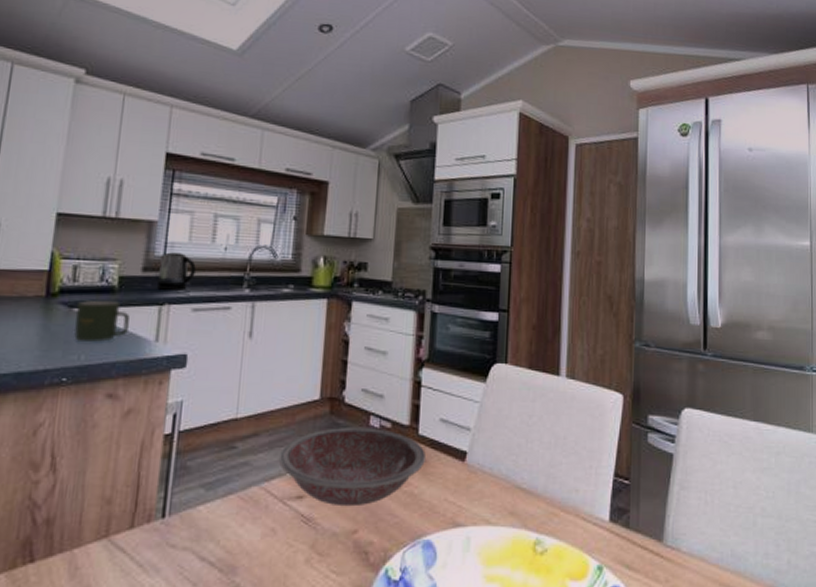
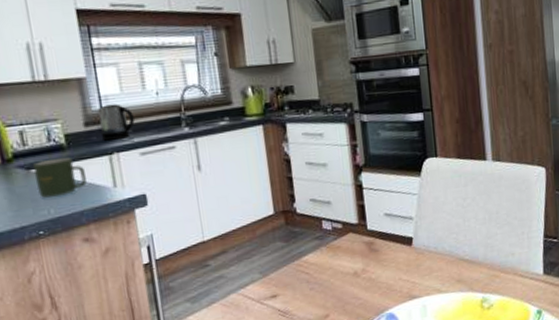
bowl: present [278,426,426,507] -> none [248,230,377,299]

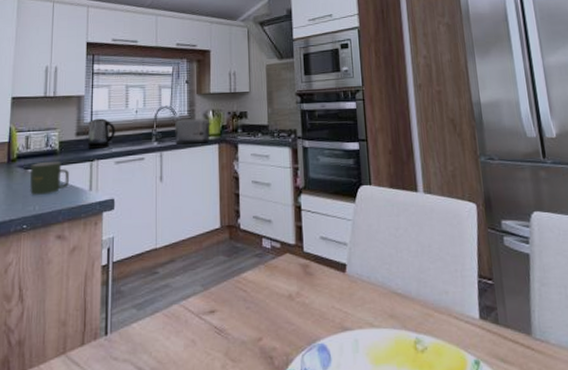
toaster: none [207,96,252,129] -> present [175,118,212,145]

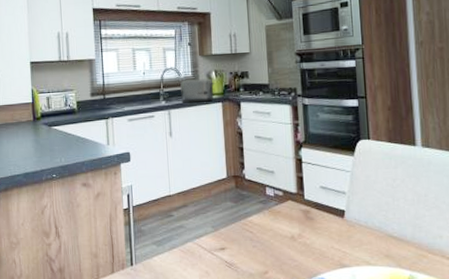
mug: present [29,161,69,196] -> none [53,119,89,150]
kettle: present [87,118,115,149] -> none [101,80,126,108]

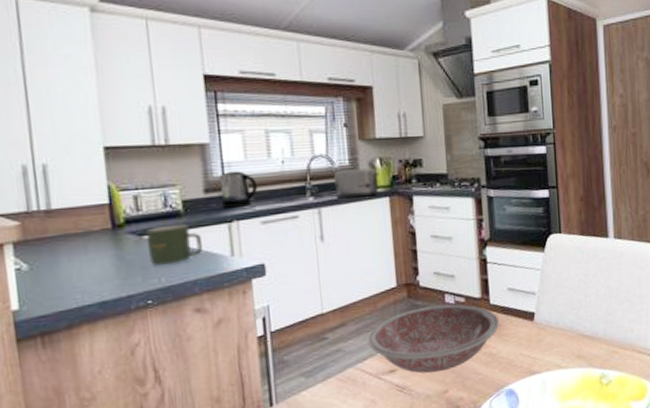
mug: none [53,119,89,150] -> present [145,223,202,267]
kettle: none [101,80,126,108] -> present [219,171,257,208]
bowl: none [203,196,312,255] -> present [367,304,499,374]

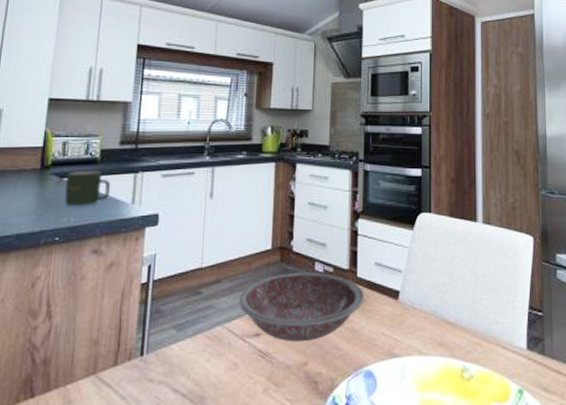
kettle: present [219,171,257,208] -> none [131,128,164,160]
toaster: present [334,168,380,199] -> none [229,134,270,161]

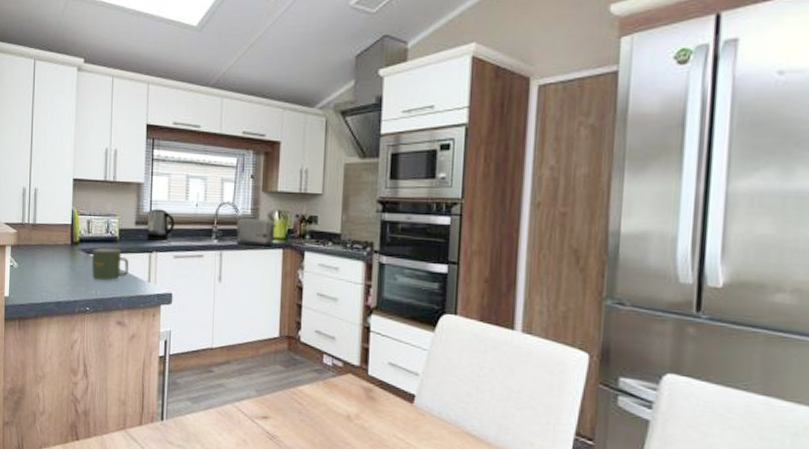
kettle: none [131,128,164,160] -> present [146,209,175,241]
toaster: none [229,134,270,161] -> present [236,218,277,247]
bowl: present [238,272,364,342] -> none [246,362,375,431]

